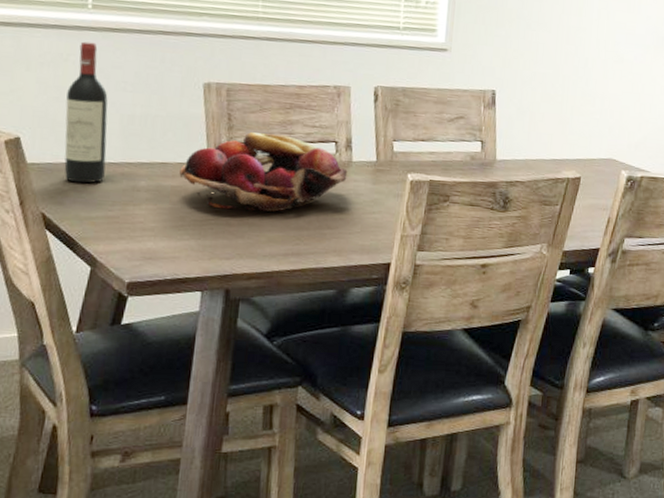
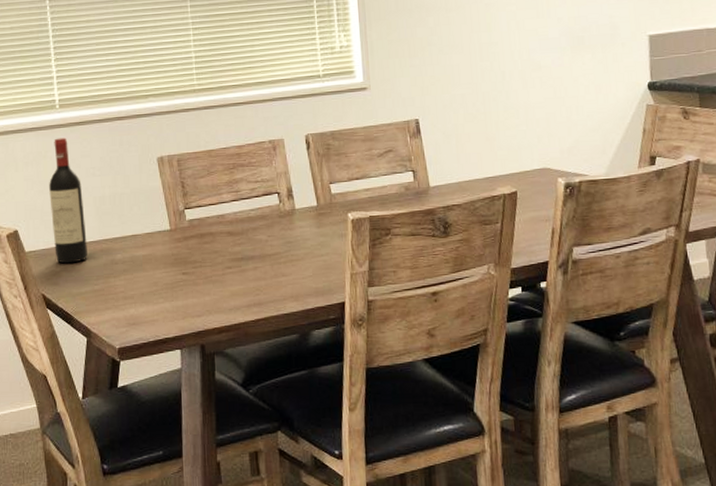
fruit basket: present [179,132,348,212] -> none [148,194,293,271]

